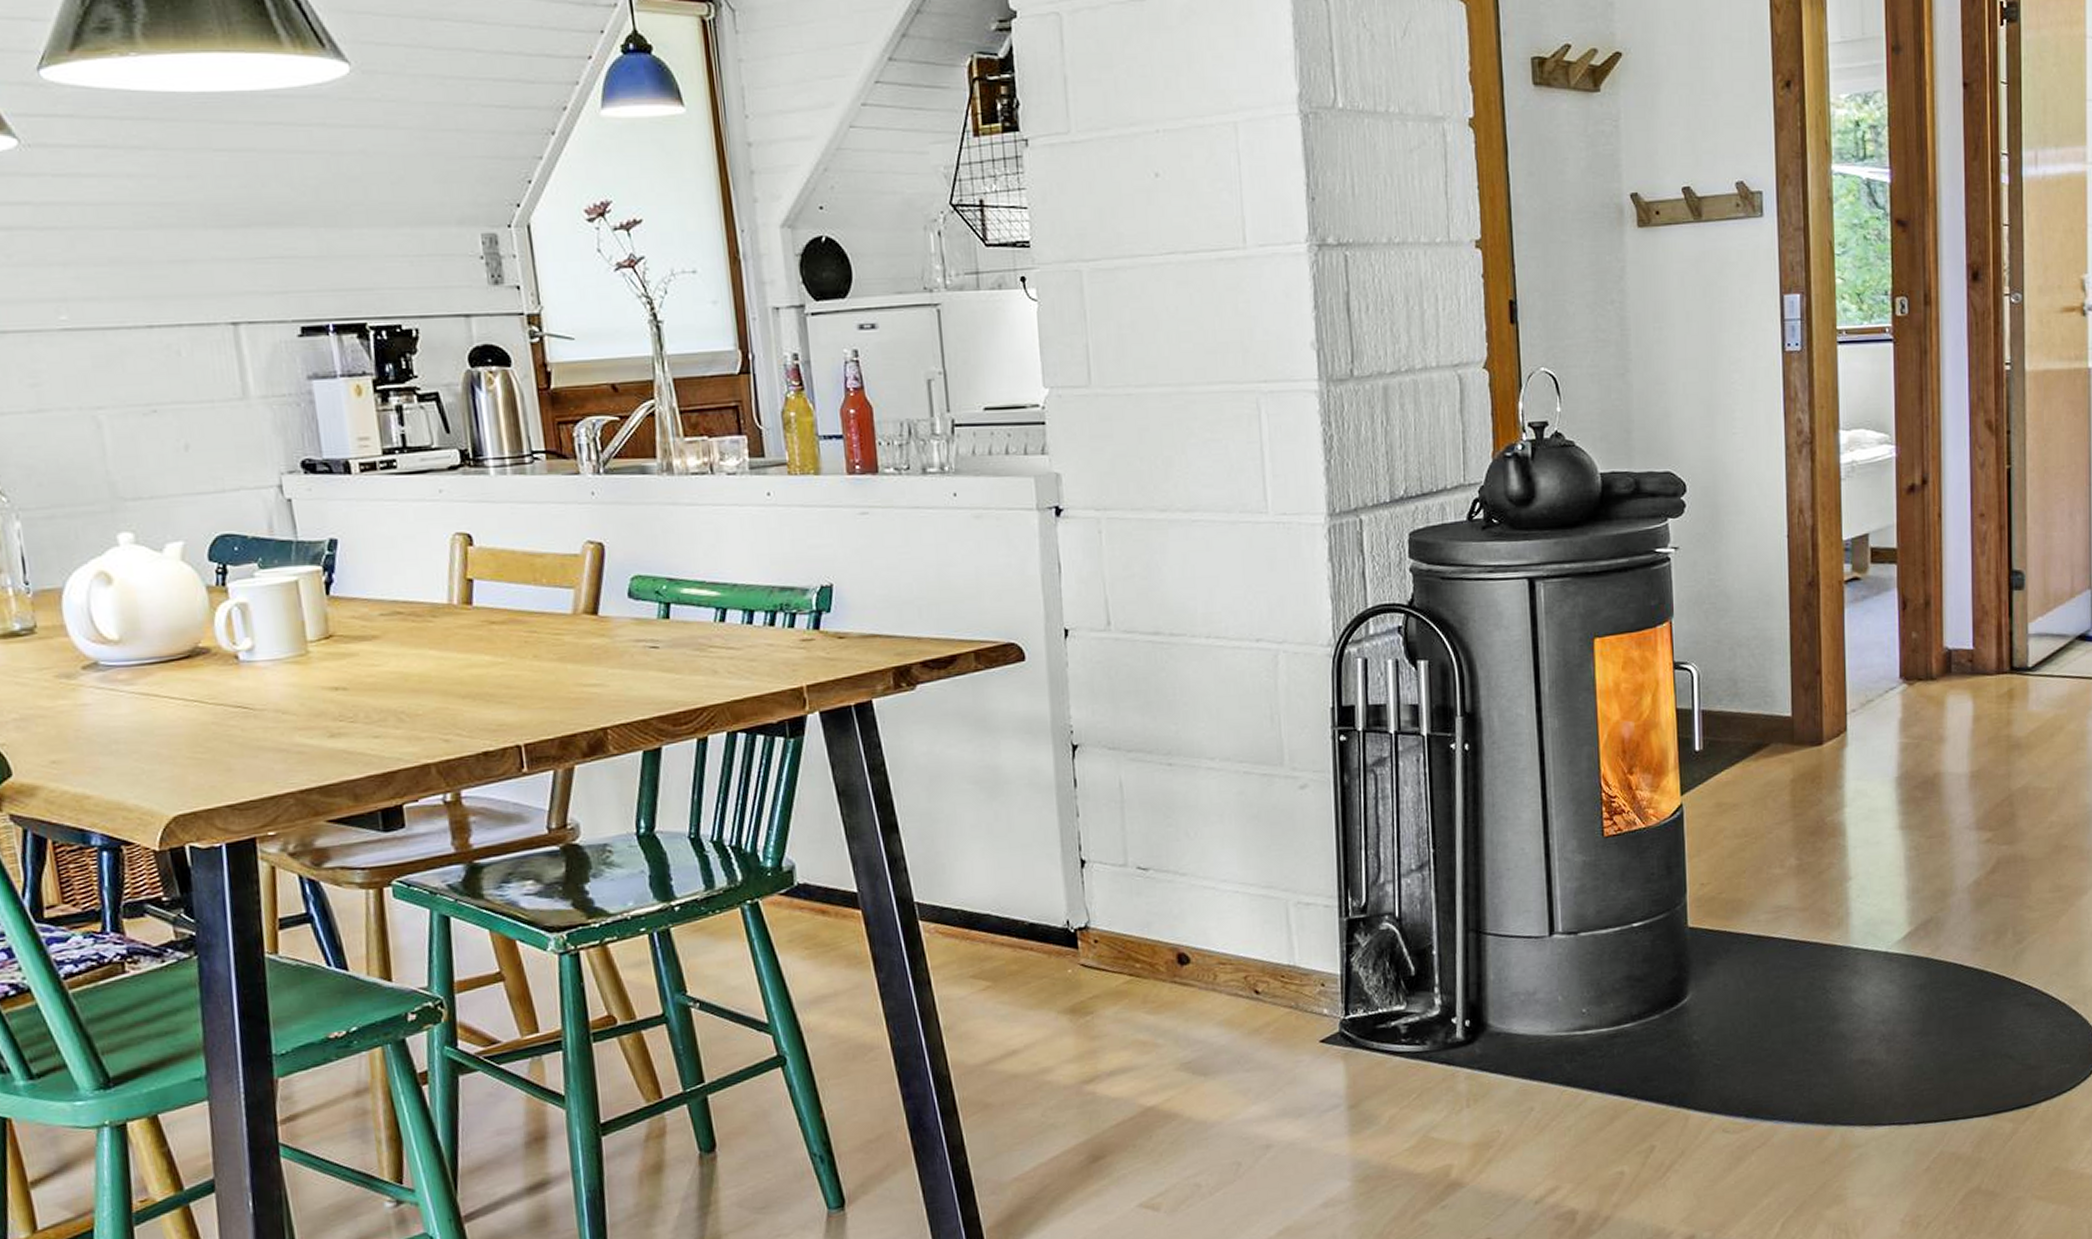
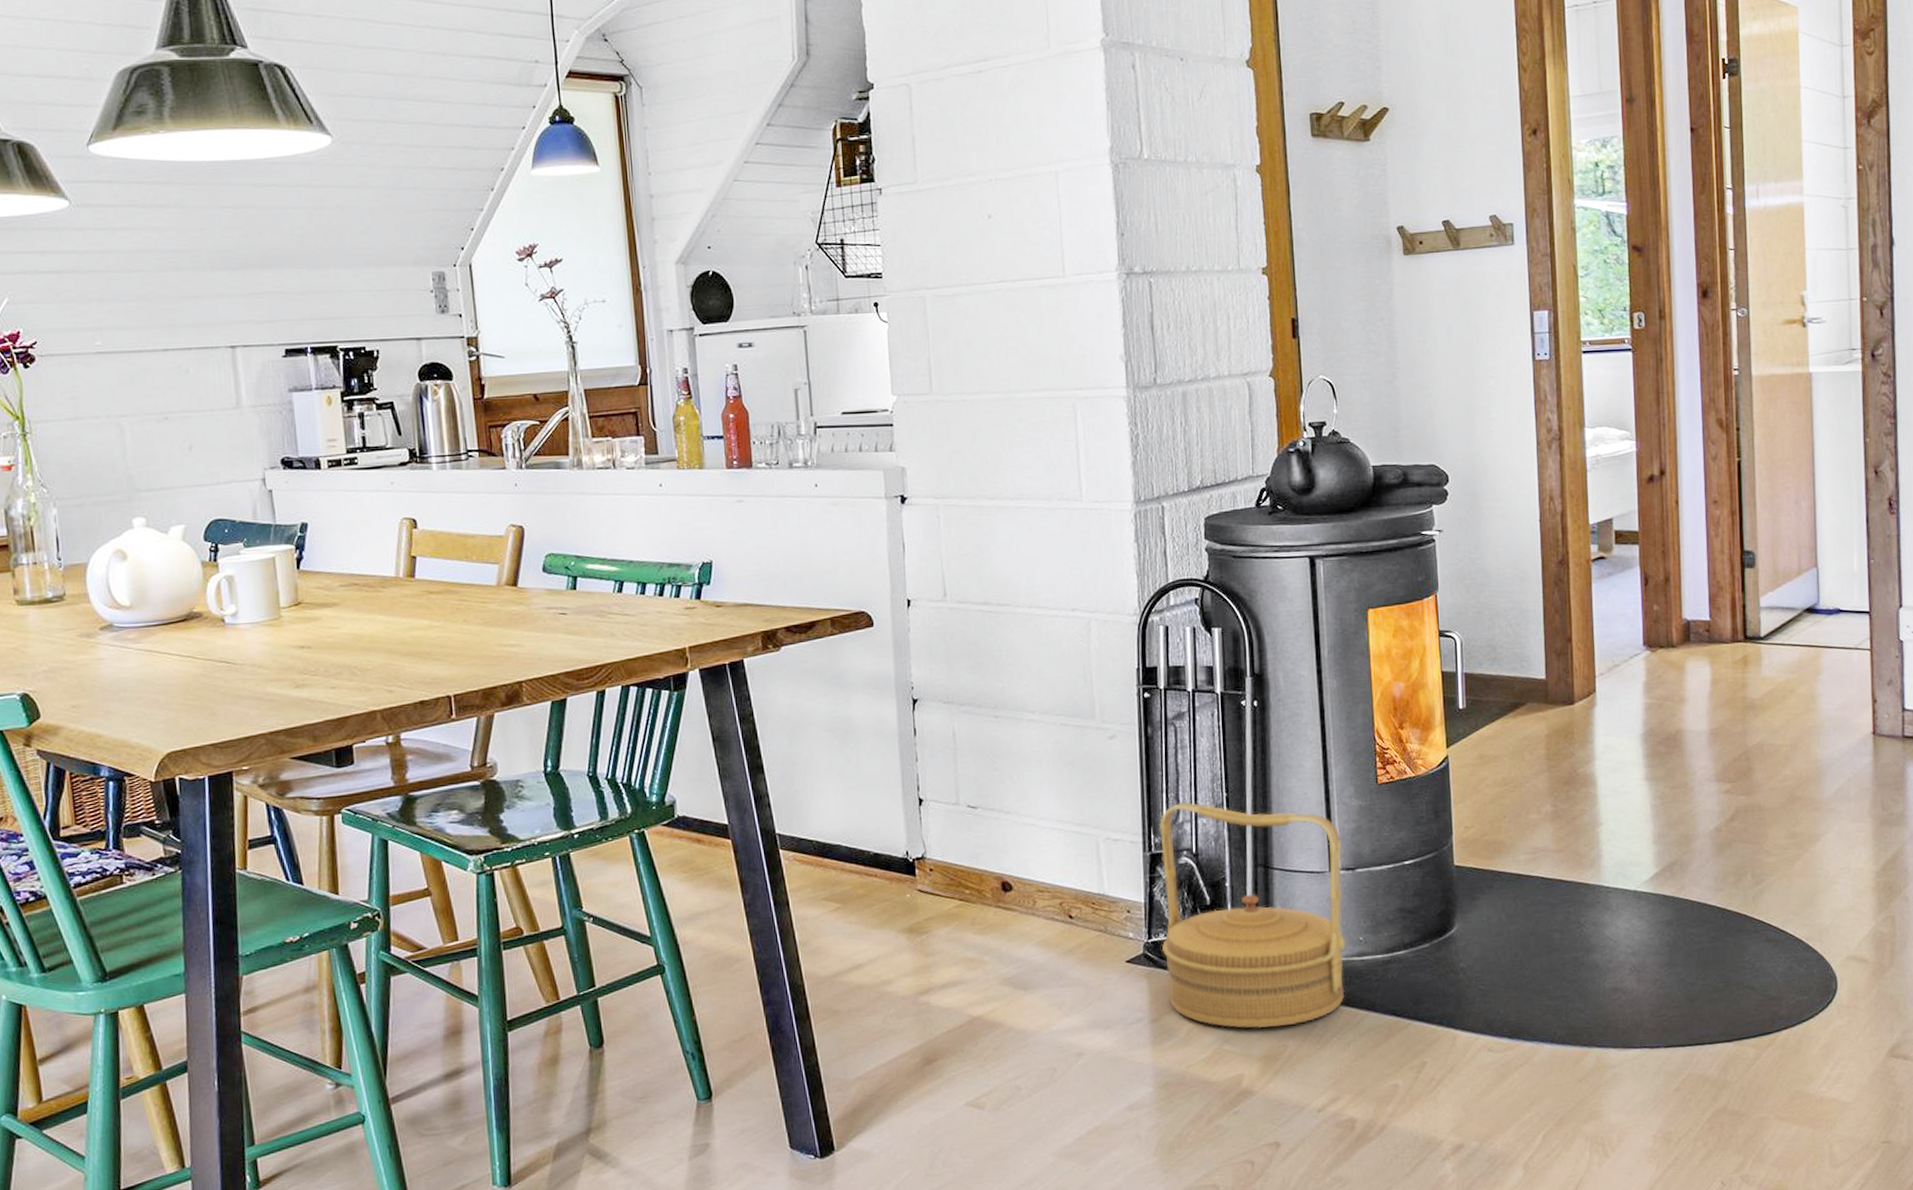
basket: none [1356,859,1568,1114] -> present [1158,801,1346,1029]

